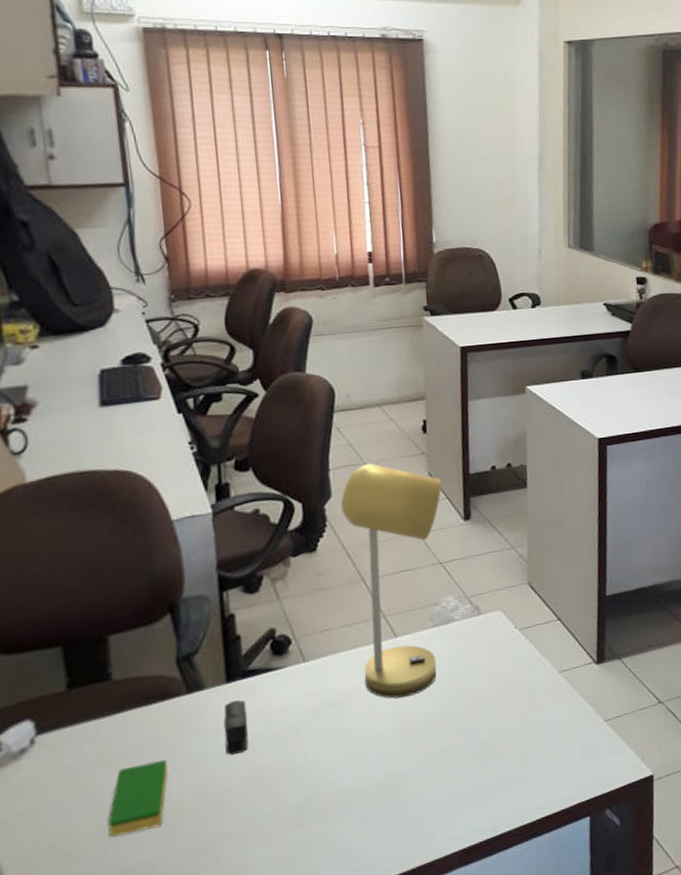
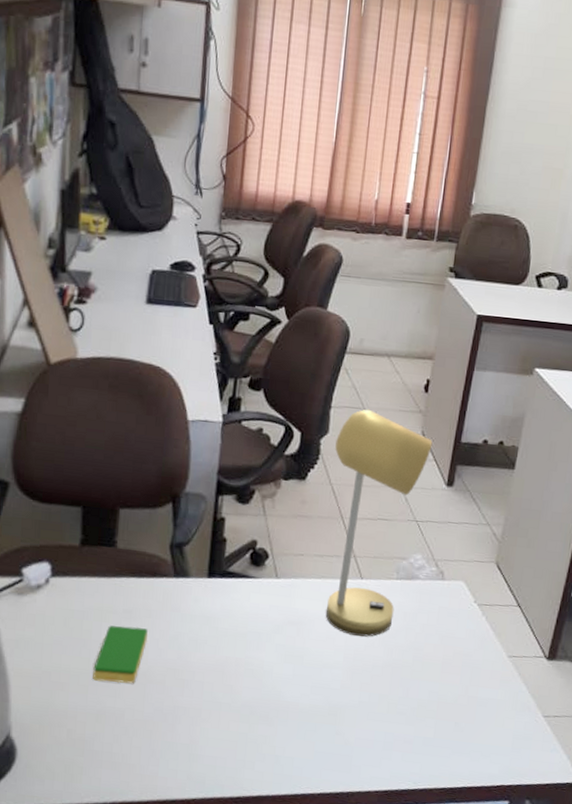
stapler: present [224,700,249,755] -> none [197,595,221,643]

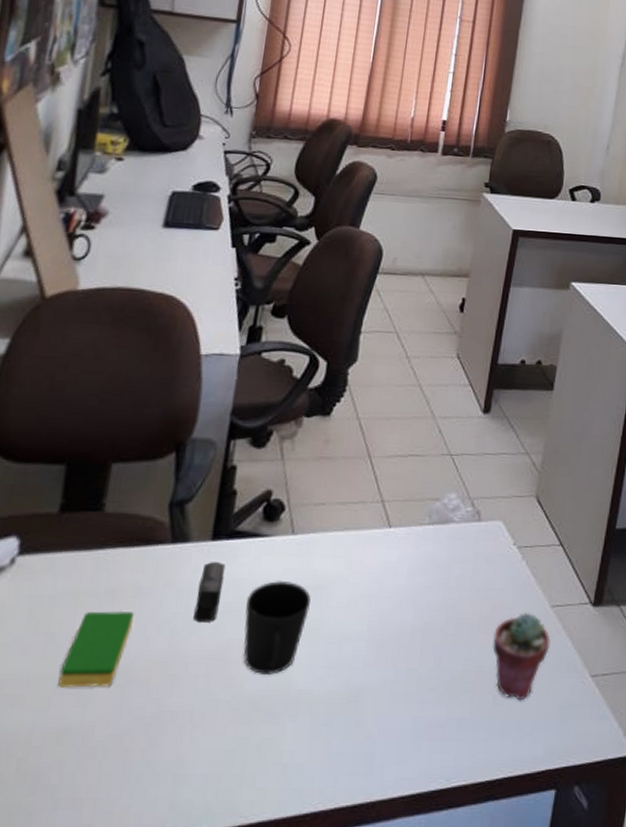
stapler: none [197,595,221,643] -> present [193,562,226,622]
cup: none [239,614,294,688] -> present [243,580,311,676]
desk lamp: present [325,409,433,637] -> none [348,332,468,598]
potted succulent: none [454,659,507,730] -> present [492,612,551,701]

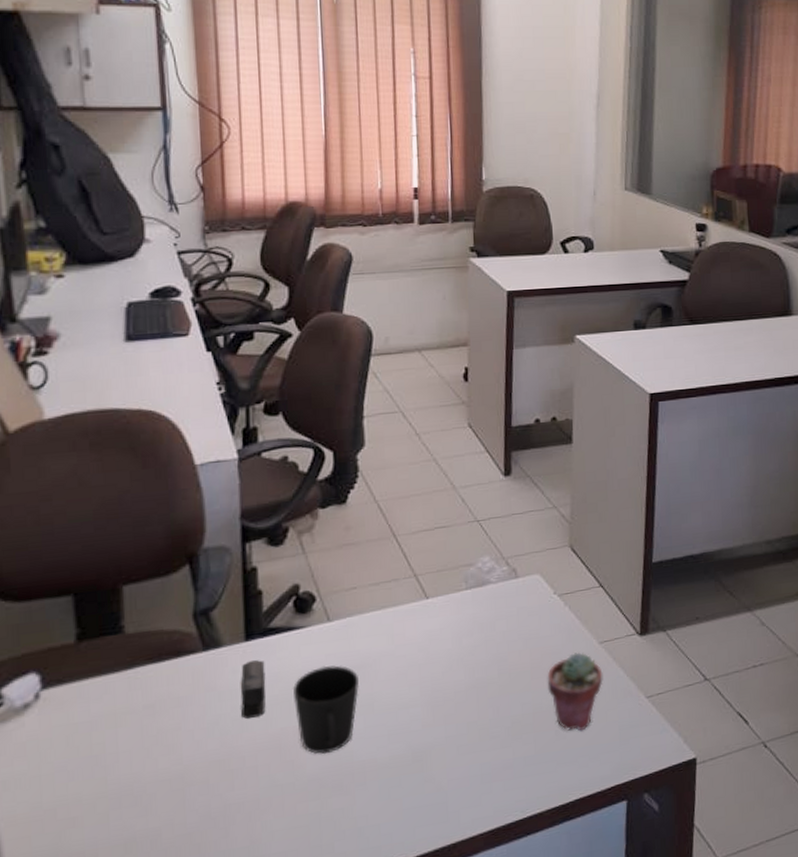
dish sponge: present [58,610,134,688] -> none [113,721,179,803]

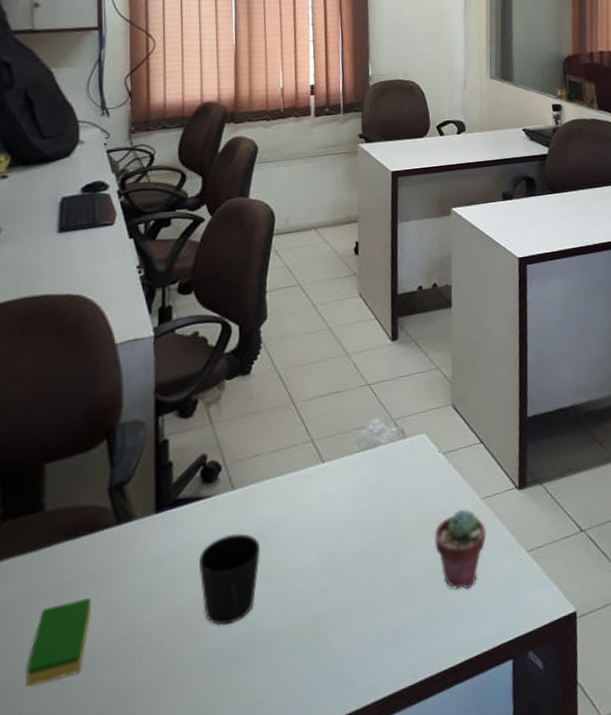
dish sponge: none [113,721,179,803] -> present [26,598,91,687]
stapler: present [241,660,266,719] -> none [150,531,174,592]

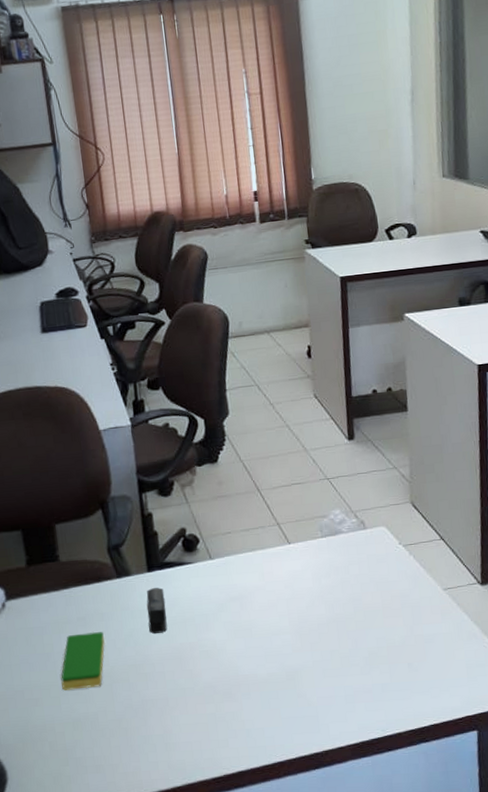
stapler: none [150,531,174,592] -> present [146,587,168,634]
cup: present [198,533,260,626] -> none [186,595,239,667]
potted succulent: present [434,509,486,590] -> none [397,597,449,666]

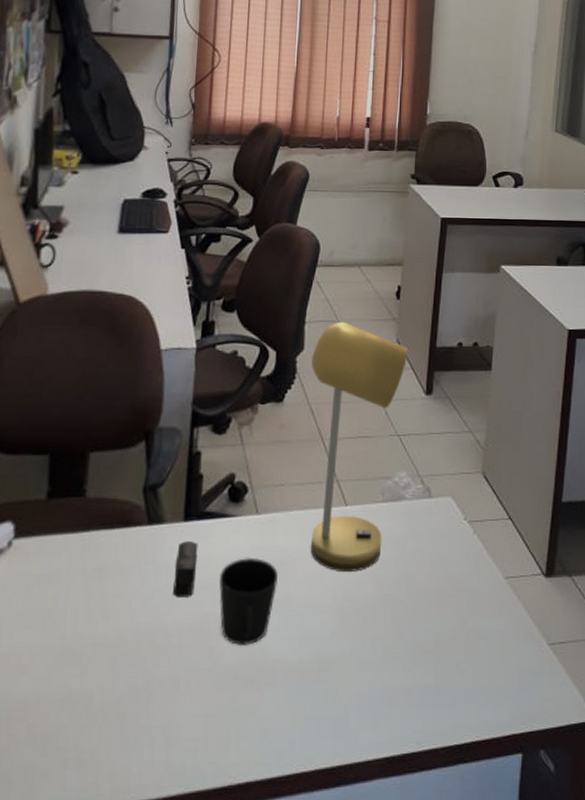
dish sponge: present [61,631,105,690] -> none [58,587,119,659]
cup: none [186,595,239,667] -> present [219,557,278,646]
desk lamp: none [237,384,327,599] -> present [310,321,408,572]

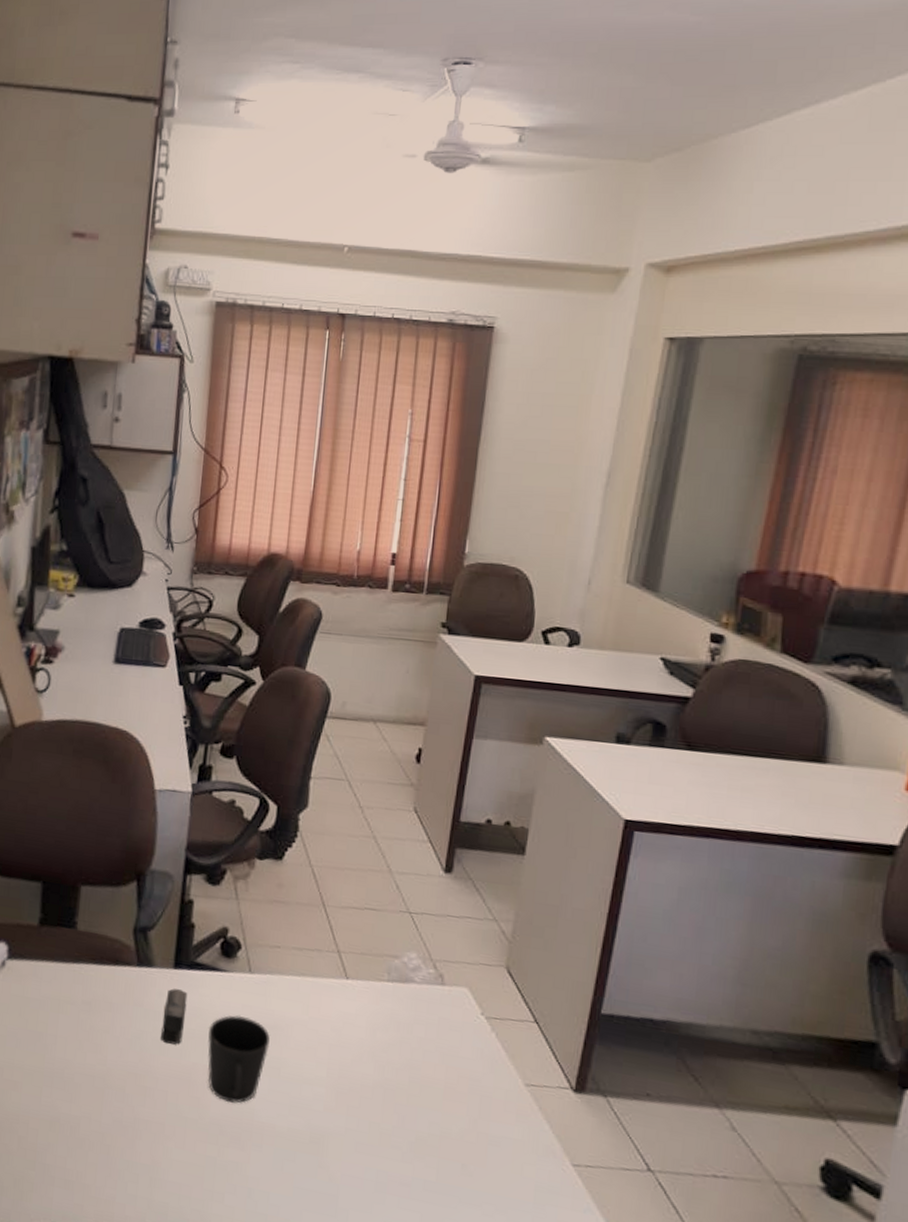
desk lamp: present [310,321,408,572] -> none [305,781,427,1050]

